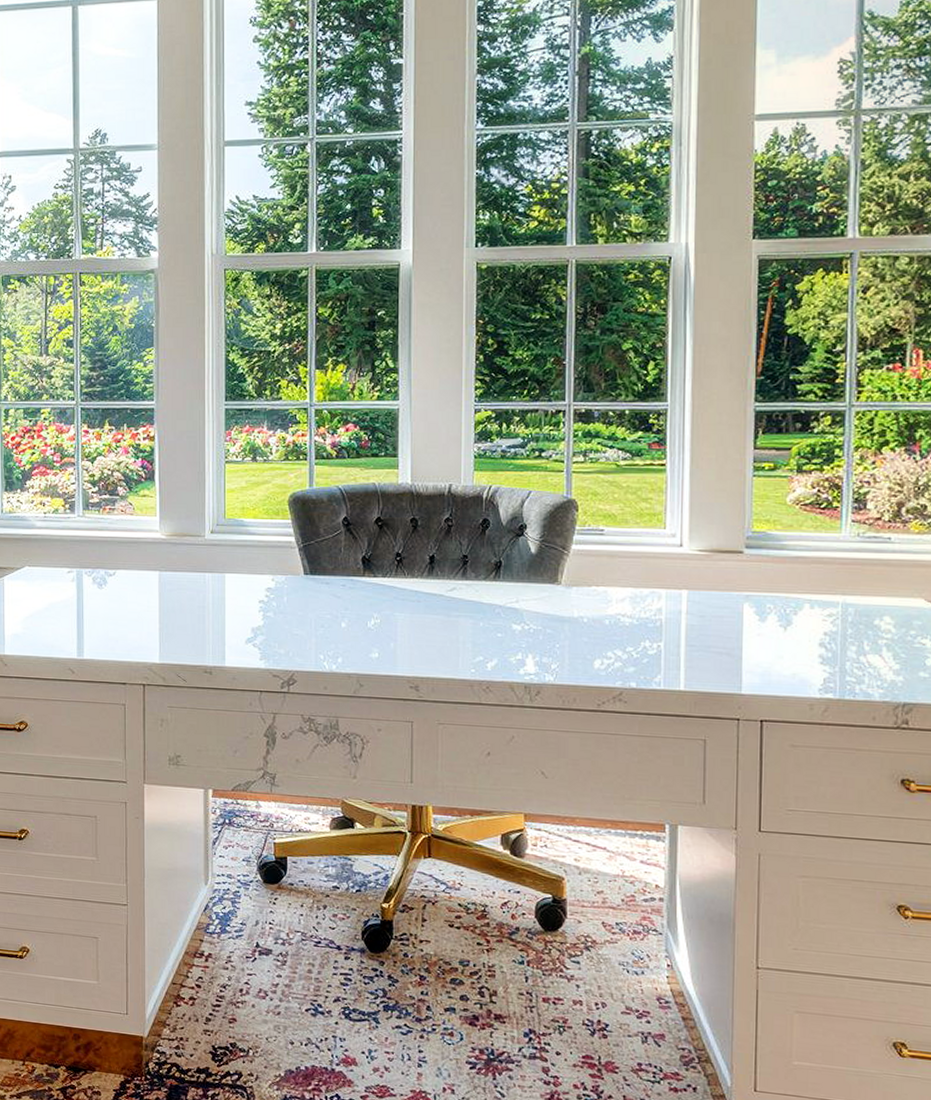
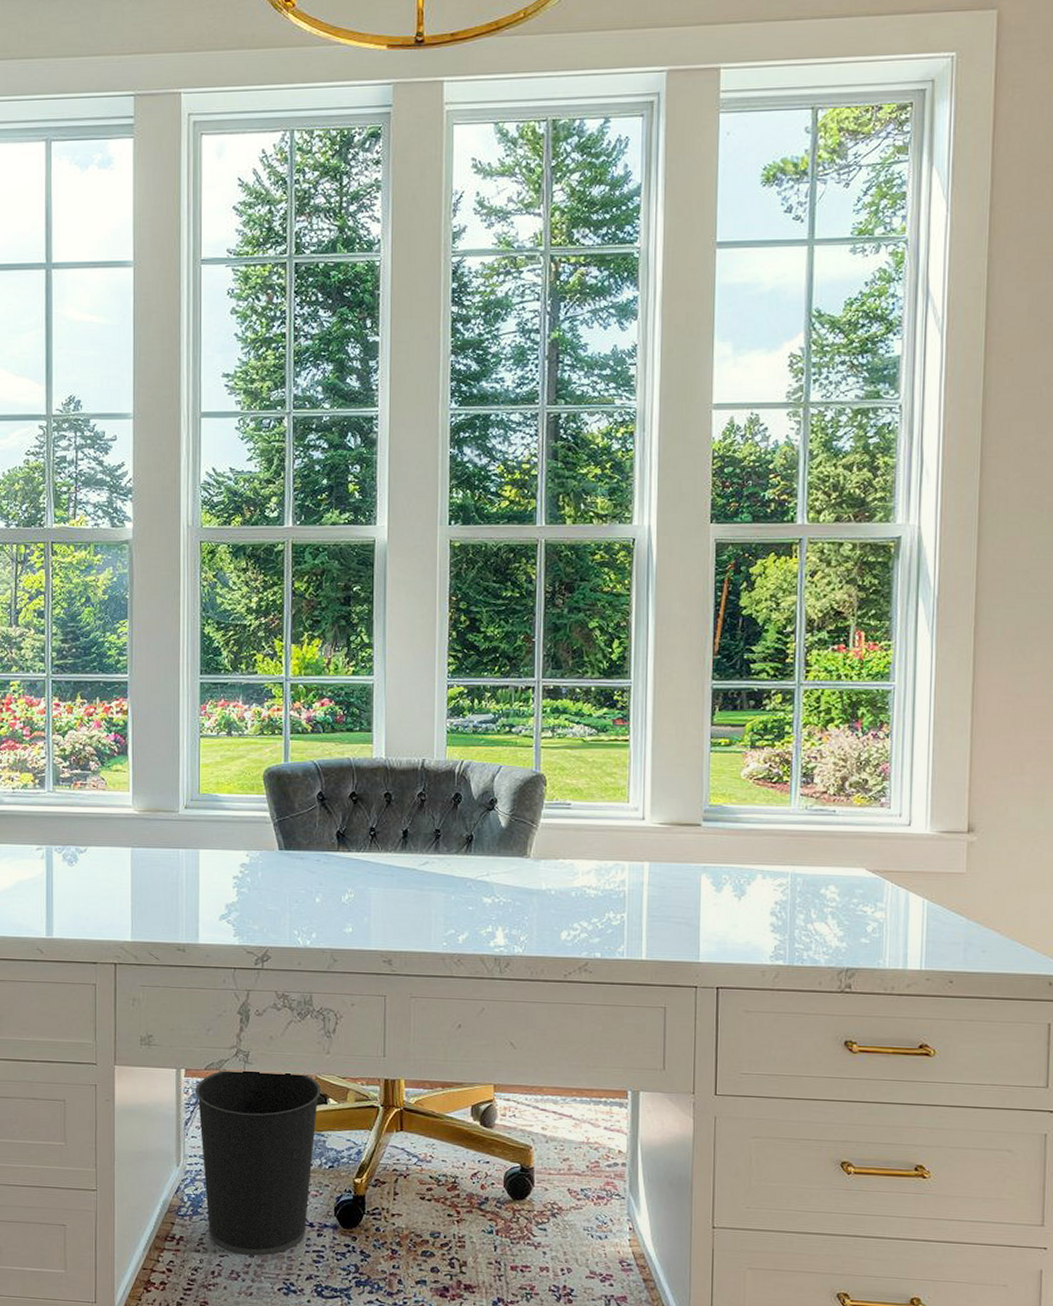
wastebasket: none [222,791,348,976] -> present [194,1069,322,1256]

